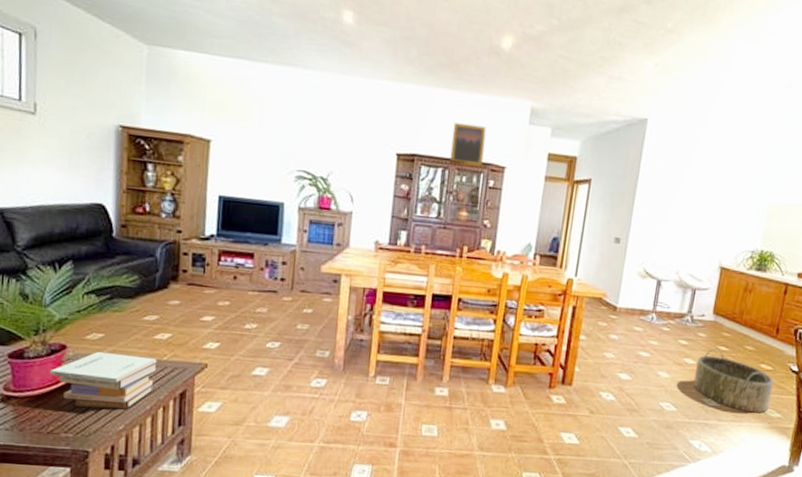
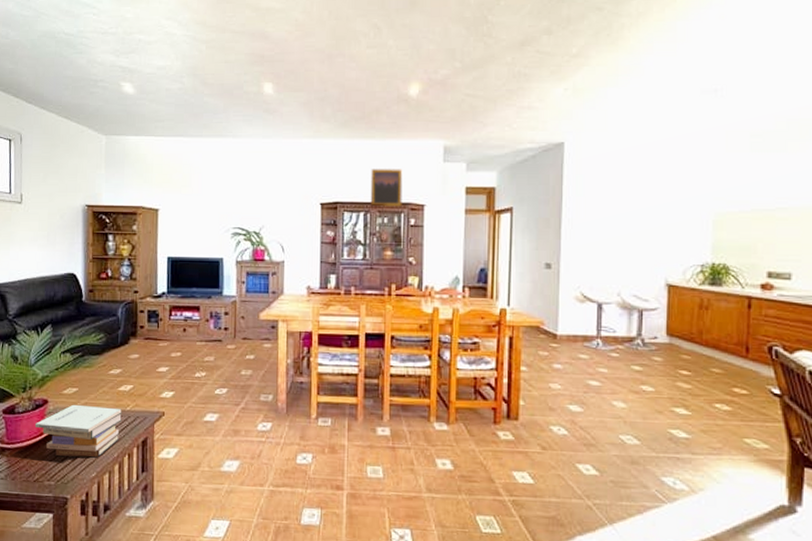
basket: present [693,348,774,413] -> none [655,373,753,444]

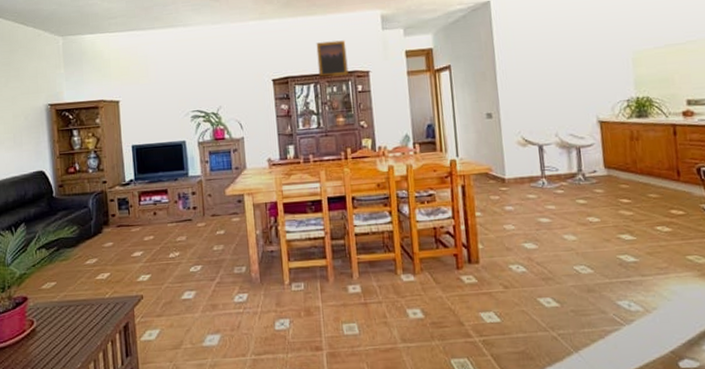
books: present [34,404,123,458] -> none [16,297,103,352]

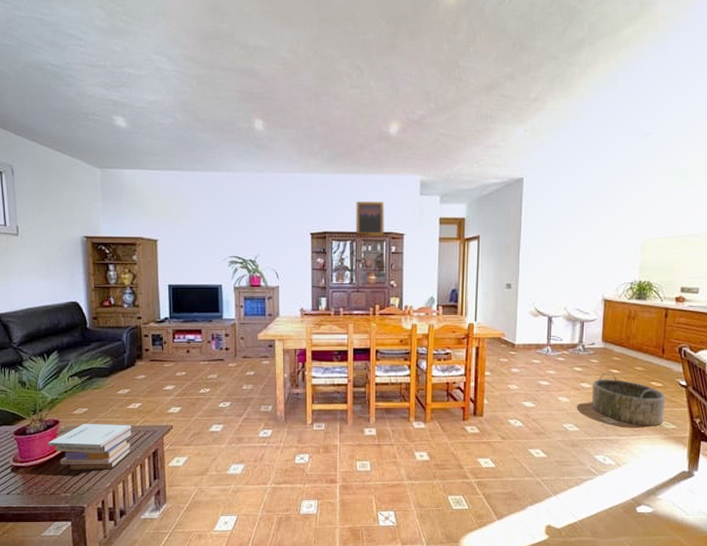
books: none [16,297,103,352] -> present [47,423,133,471]
basket: none [601,202,694,263] -> present [591,372,666,426]

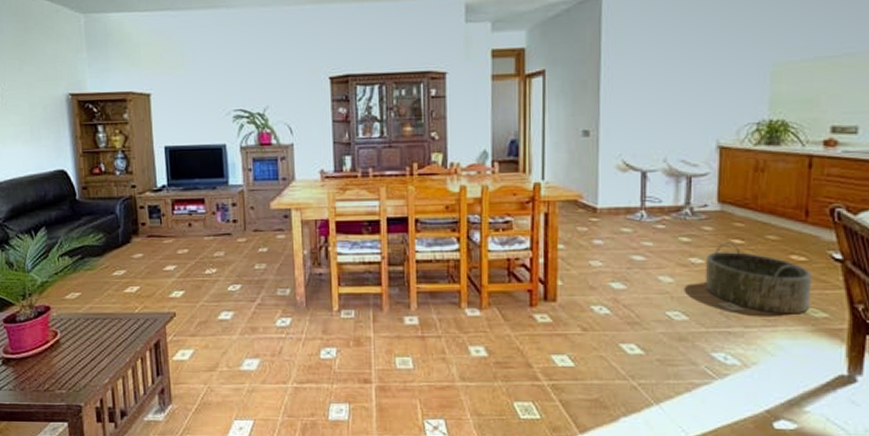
books: present [47,423,133,471] -> none [39,309,132,364]
picture frame: present [356,201,384,236] -> none [384,33,421,78]

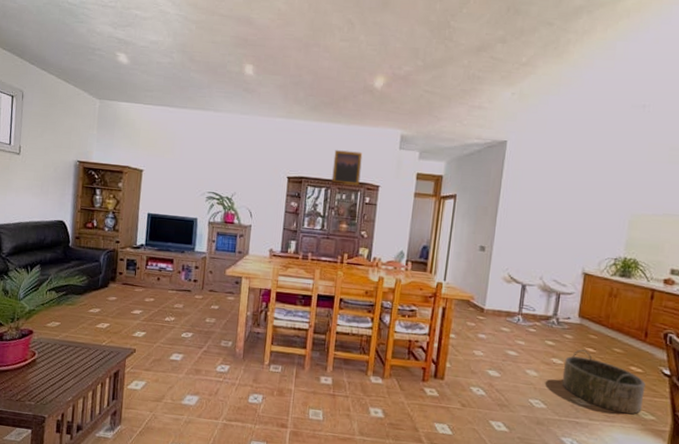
picture frame: none [384,33,421,78] -> present [331,150,363,186]

